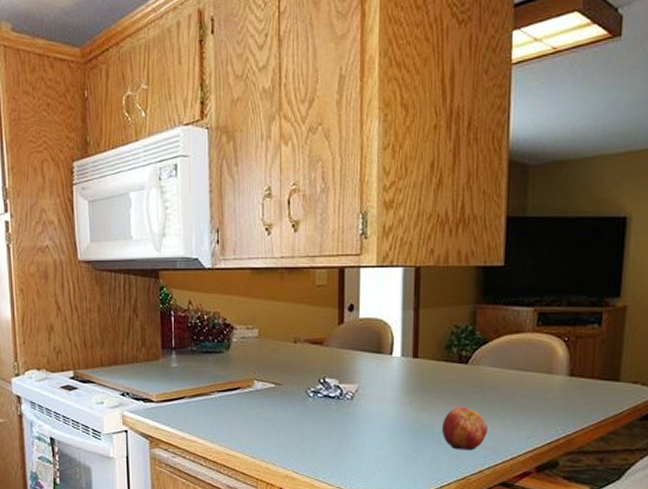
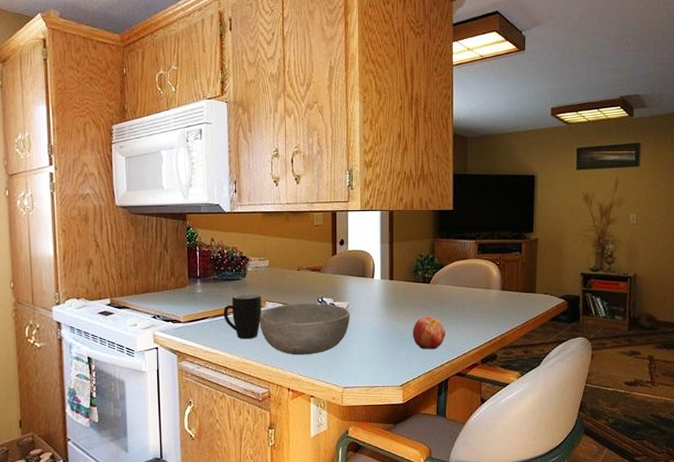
mug: none [203,369,249,426] -> present [224,293,261,339]
bowl: none [246,384,361,449] -> present [259,304,351,355]

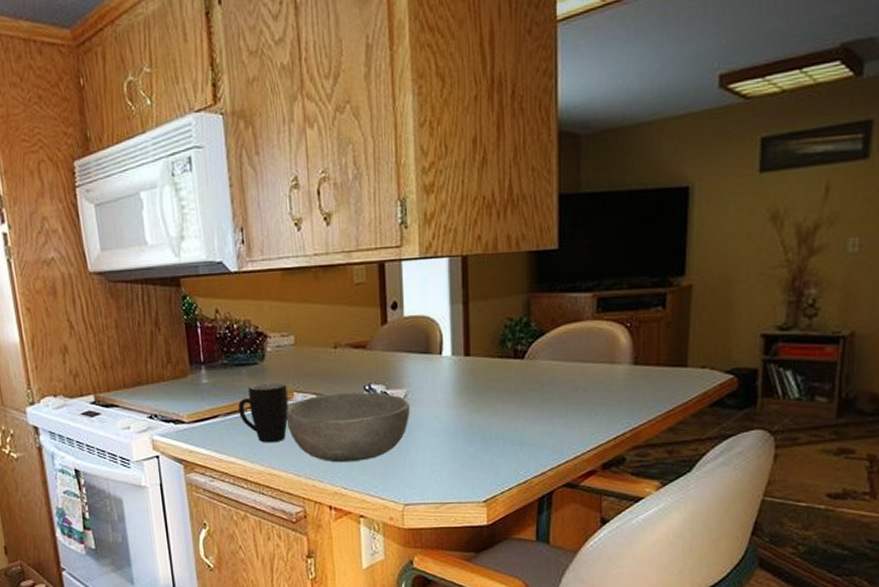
apple: present [412,316,446,350] -> none [499,405,548,452]

